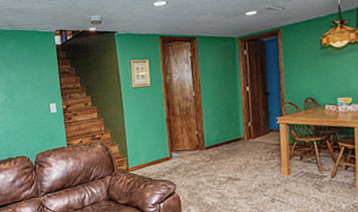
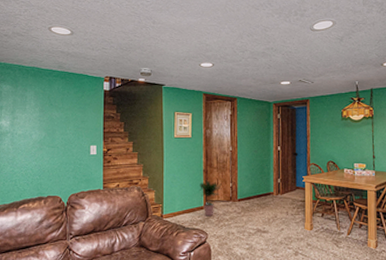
potted plant: none [163,129,187,167] -> present [200,180,222,217]

